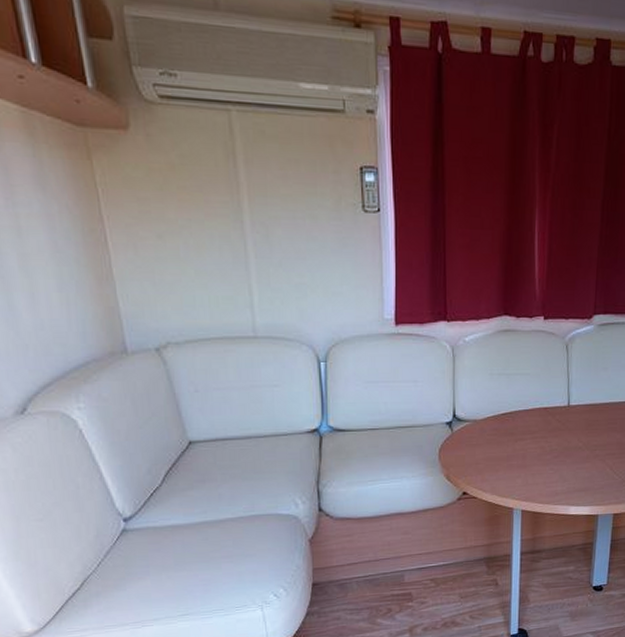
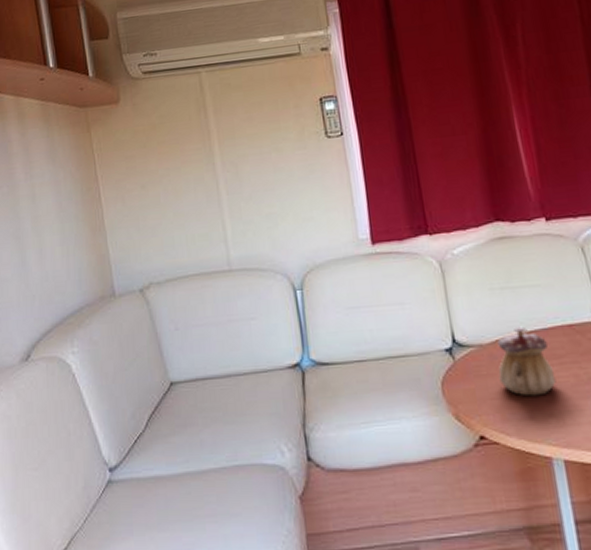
teapot: none [485,407,527,463] -> present [497,326,557,397]

